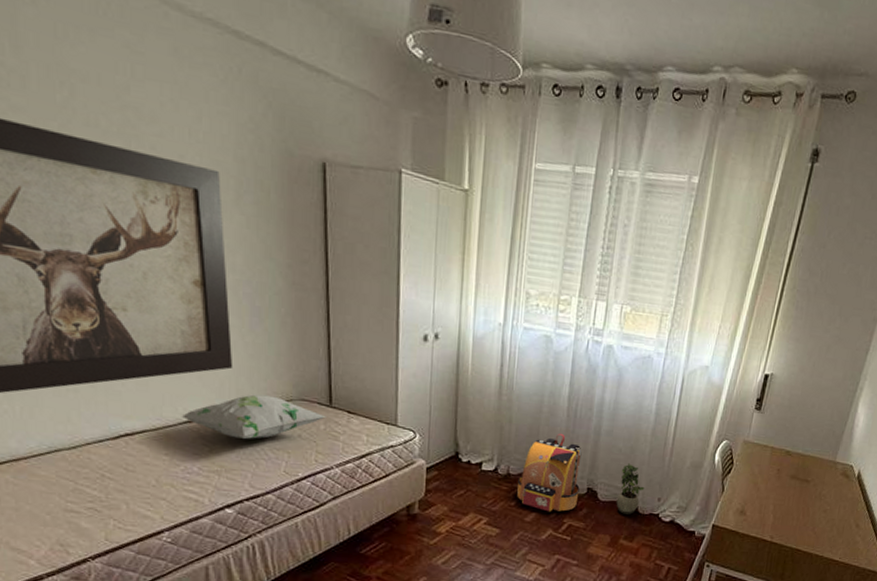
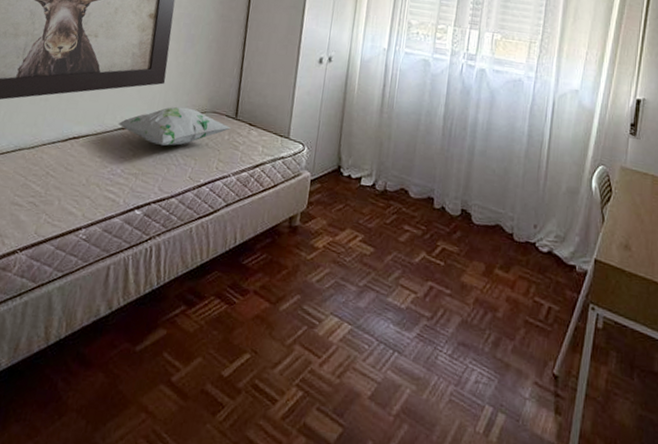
backpack: present [517,434,582,512] -> none [392,152,456,234]
potted plant: present [616,463,645,515] -> none [490,185,520,241]

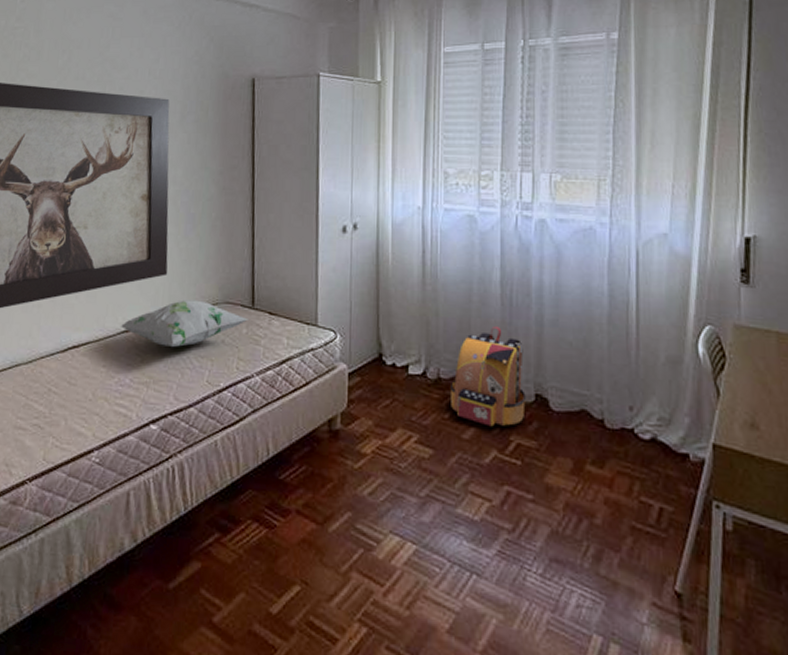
backpack: none [392,152,456,234] -> present [451,327,526,427]

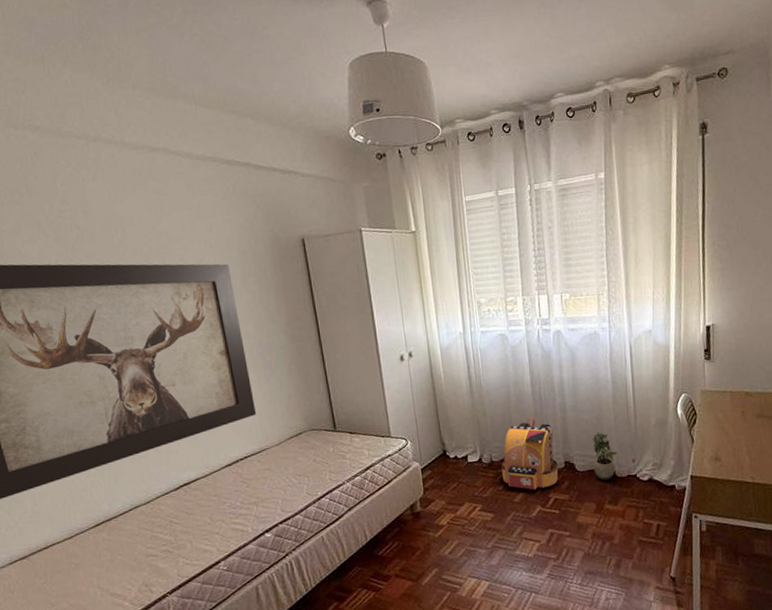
decorative pillow: present [120,300,248,347] -> none [223,431,333,472]
potted plant: none [574,360,609,430] -> present [592,432,618,480]

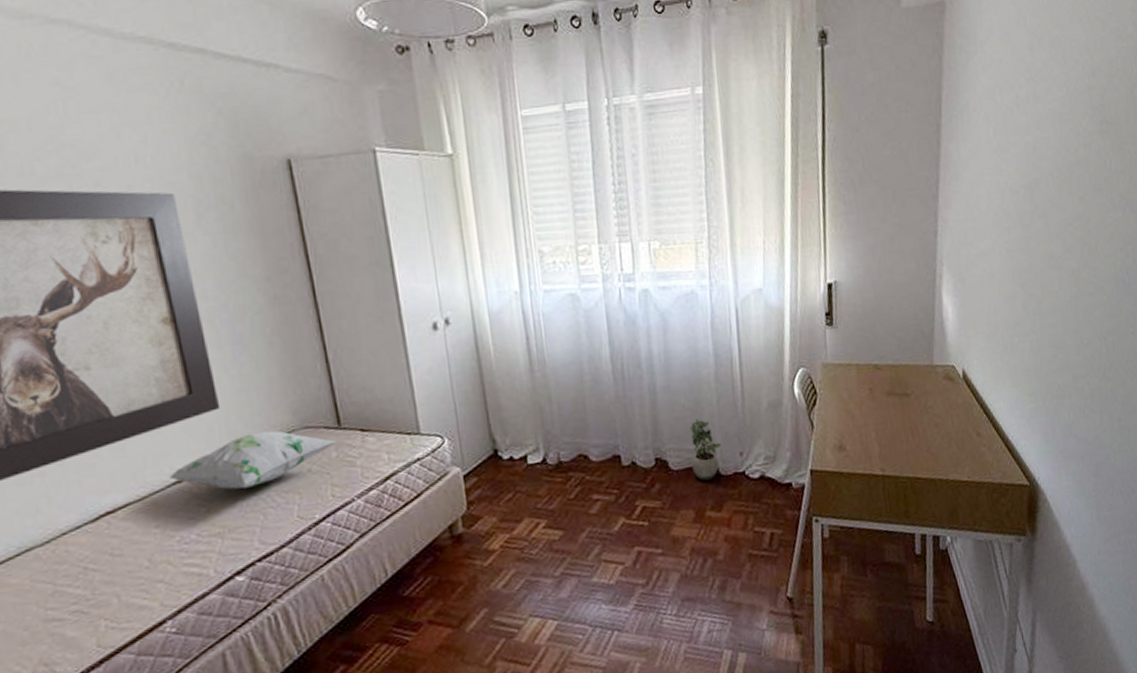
decorative pillow: none [223,431,333,472] -> present [168,430,336,490]
backpack: present [501,417,559,490] -> none [573,402,647,498]

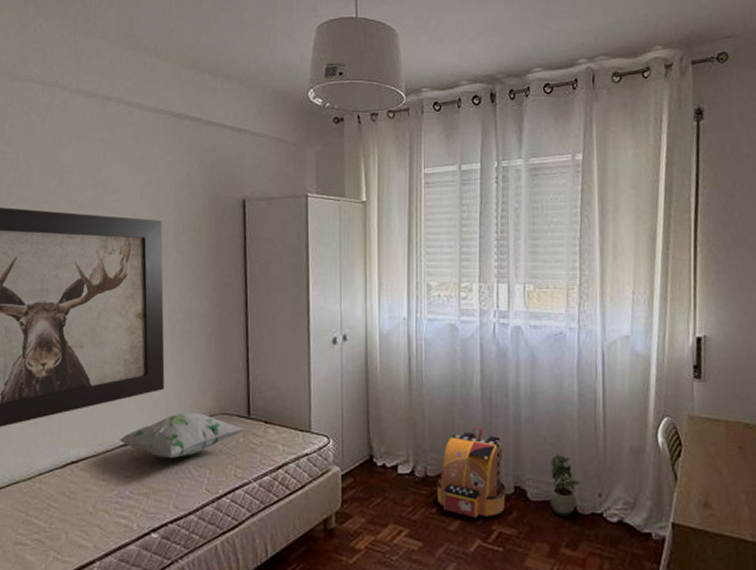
backpack: none [573,402,647,498] -> present [437,426,506,518]

